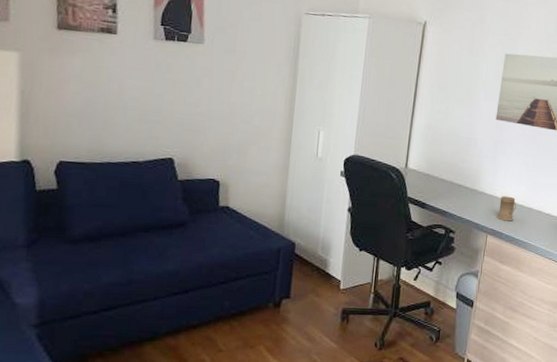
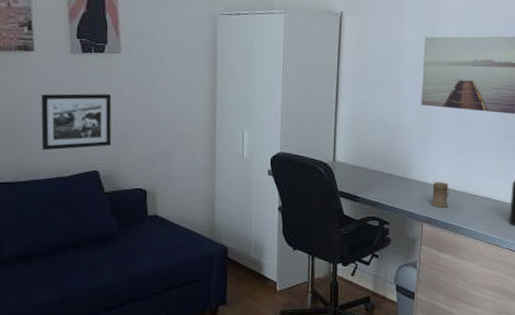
picture frame: none [118,77,192,135] -> present [41,93,112,151]

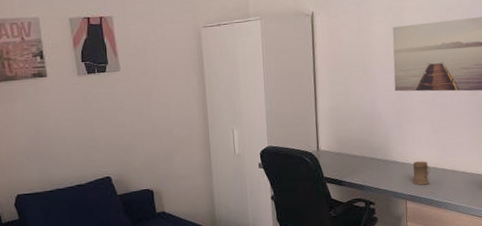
picture frame: present [41,93,112,151] -> none [57,108,120,163]

